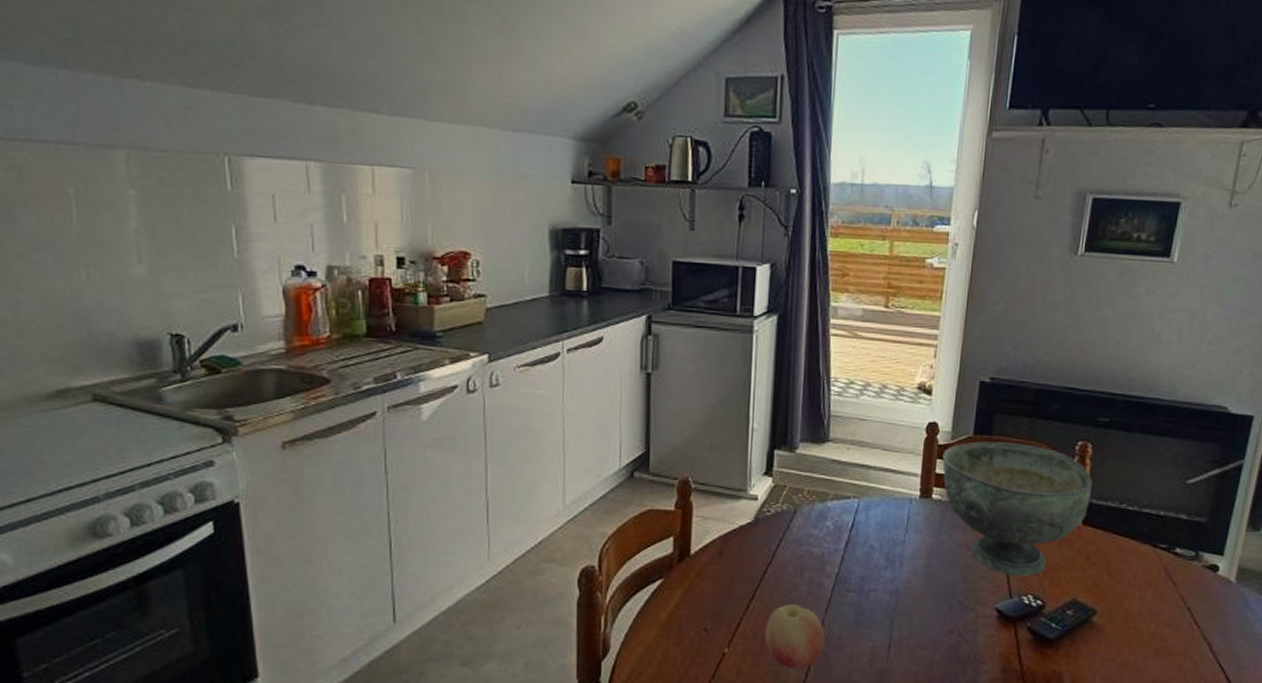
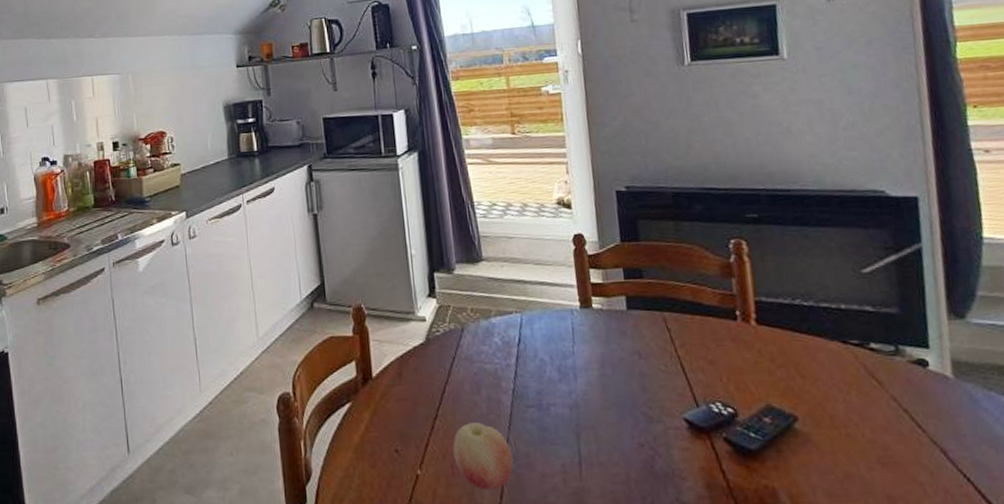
decorative bowl: present [942,441,1093,576] -> none [594,246,759,383]

